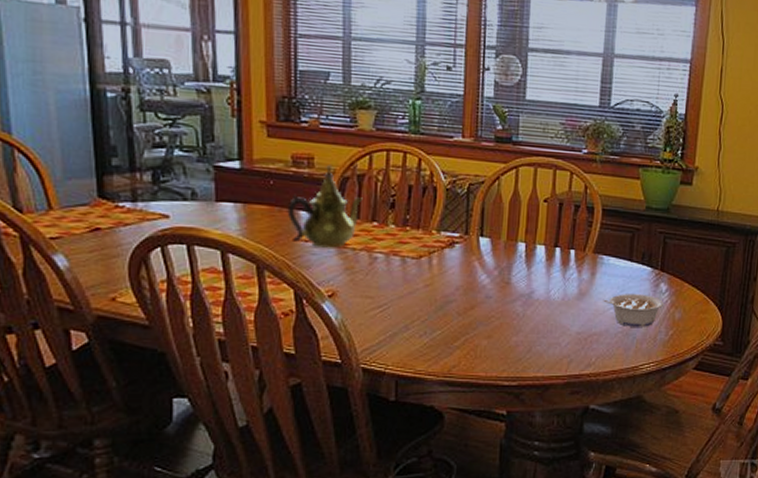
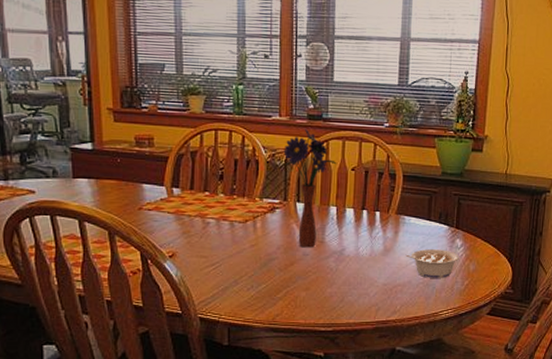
teapot: present [287,165,363,248] -> none [132,144,196,215]
flower arrangement: none [466,151,527,290] -> present [283,128,337,248]

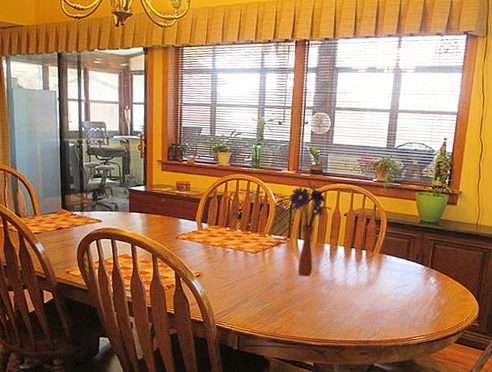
legume: present [405,249,459,278] -> none [386,284,432,309]

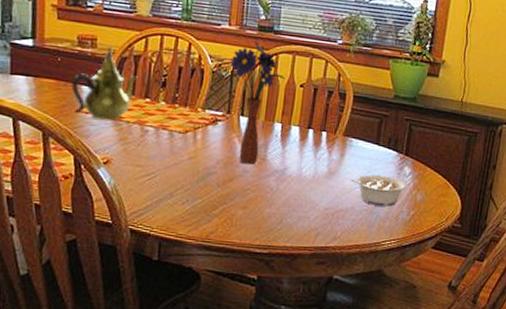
teapot: none [172,189,220,244] -> present [71,46,138,120]
legume: none [386,284,432,309] -> present [350,174,407,207]

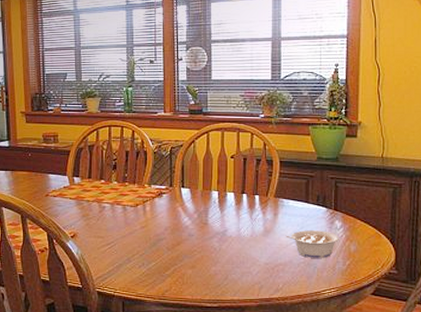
teapot: present [71,46,138,120] -> none [41,140,93,201]
flower arrangement: present [230,39,285,165] -> none [168,121,217,229]

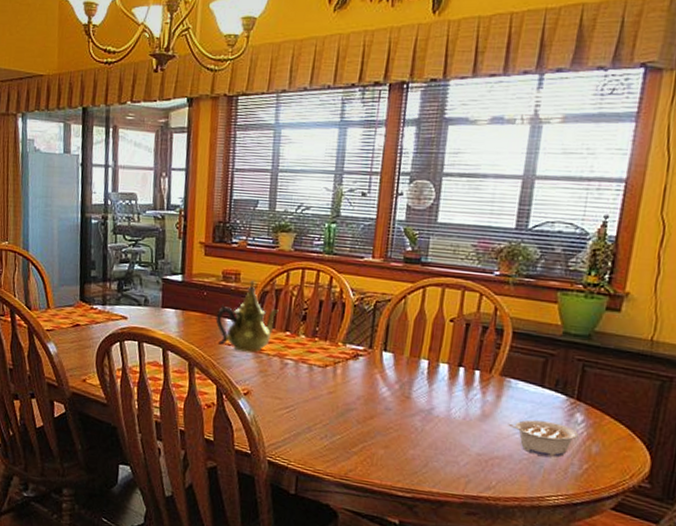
teapot: none [41,140,93,201] -> present [215,280,279,353]

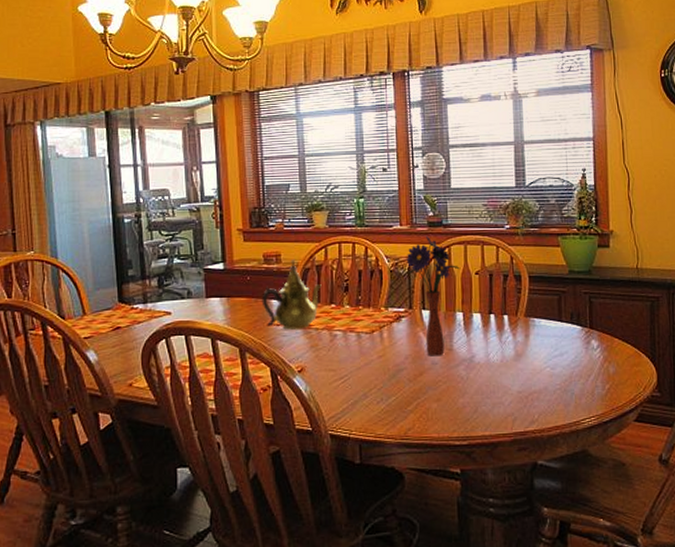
flower arrangement: none [373,271,433,403] -> present [406,235,460,356]
legume: present [508,419,578,457] -> none [539,352,596,383]

